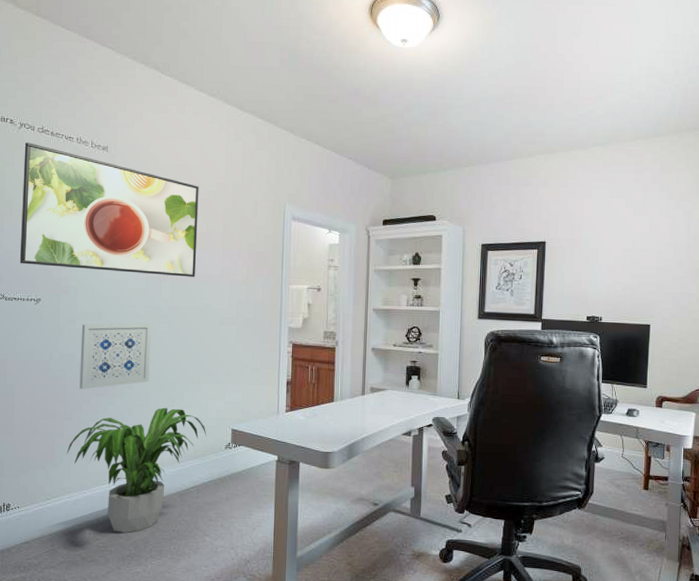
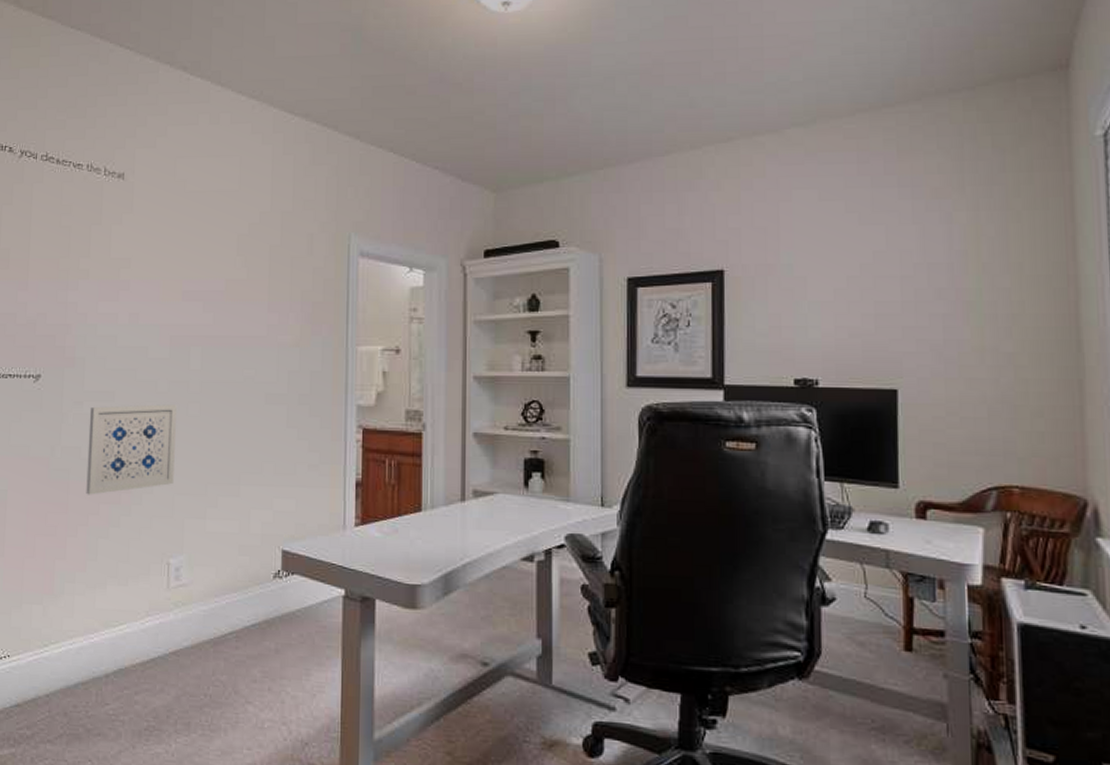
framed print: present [19,142,199,277] -> none [16,174,238,340]
potted plant: present [66,407,207,534] -> none [69,519,249,697]

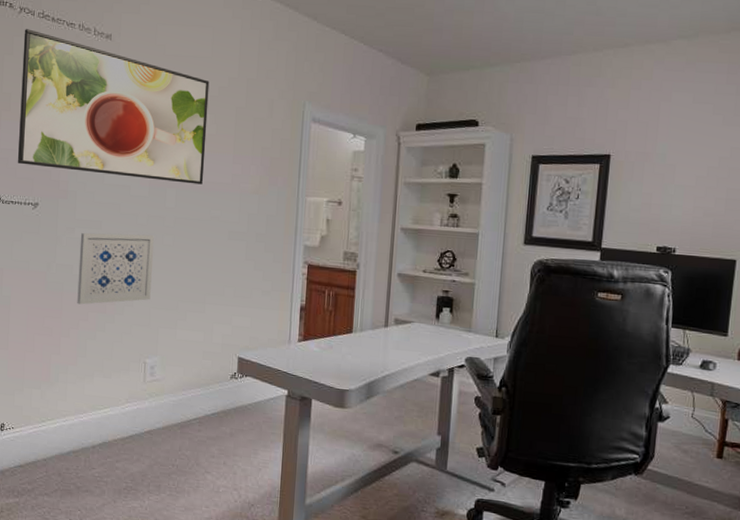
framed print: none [16,174,238,340] -> present [17,29,210,185]

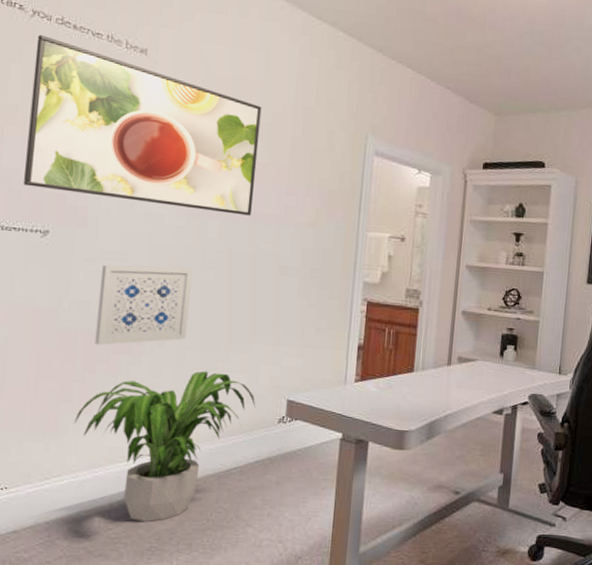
potted plant: none [62,329,211,464] -> present [73,371,256,522]

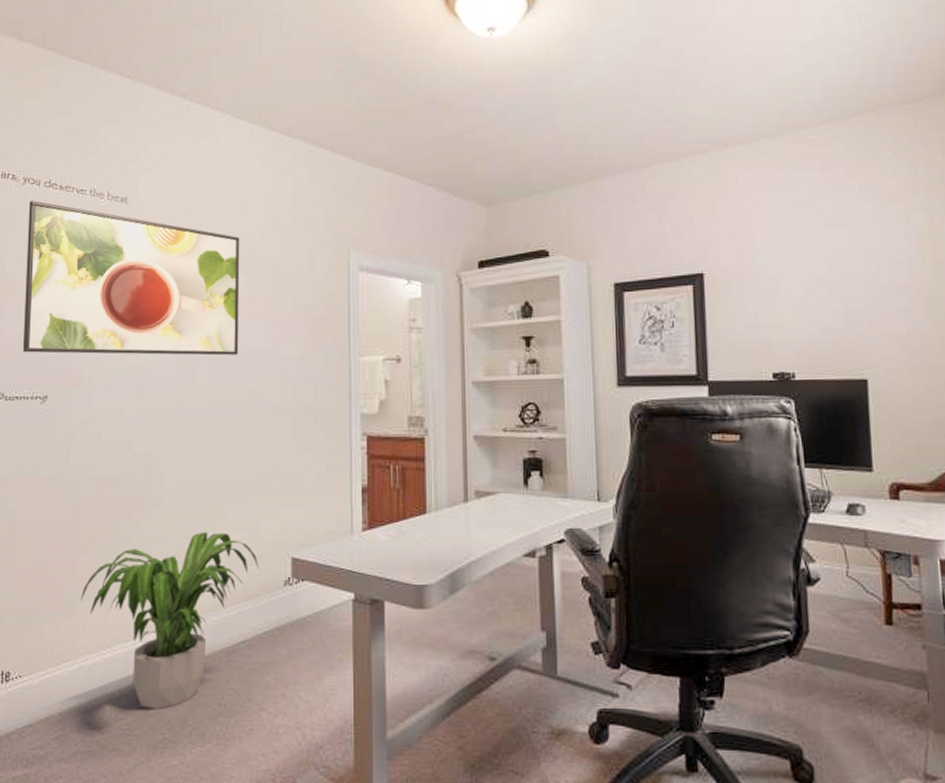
wall art: present [95,265,192,345] -> none [95,420,184,512]

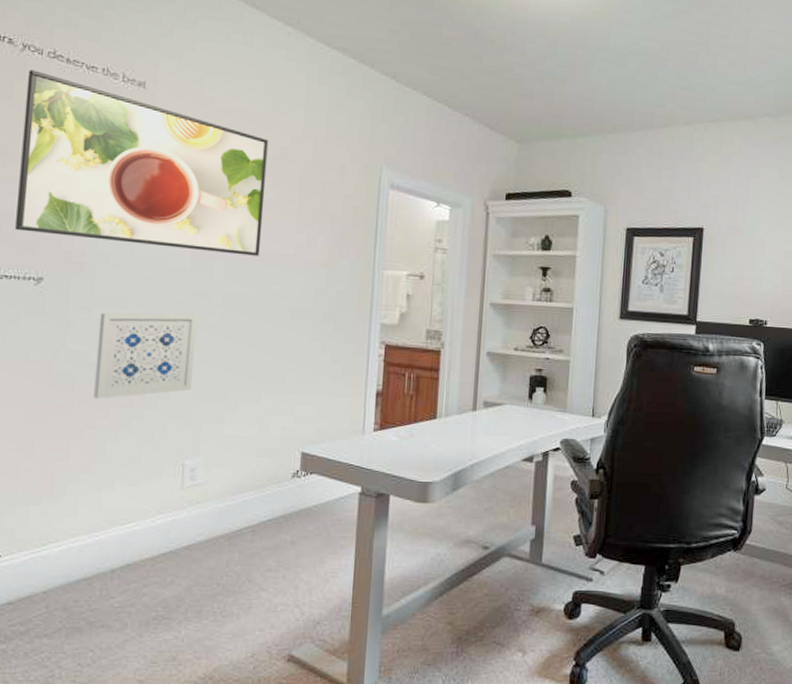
potted plant: present [80,531,259,710] -> none [72,423,268,589]
wall art: none [95,420,184,512] -> present [93,312,197,399]

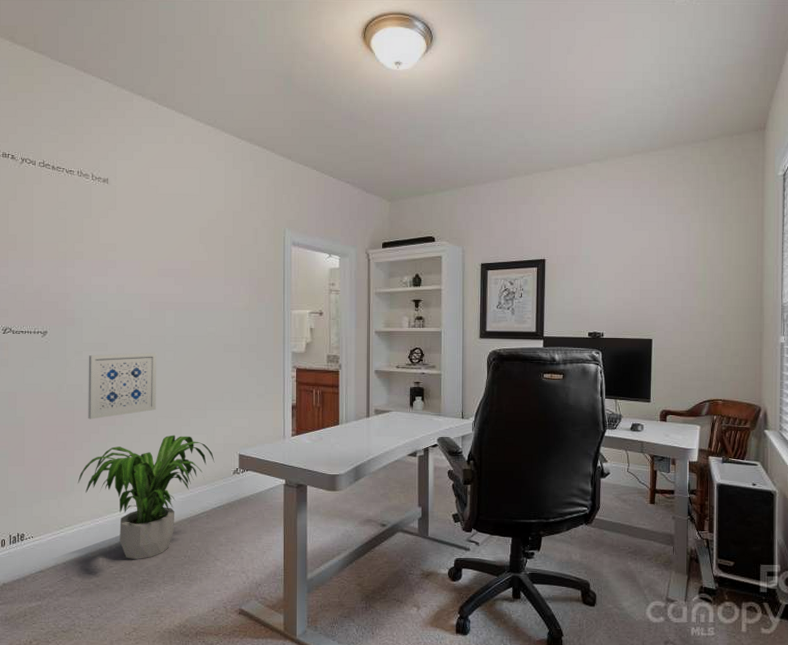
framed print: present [14,70,269,256] -> none [25,177,199,305]
potted plant: none [72,423,268,589] -> present [77,435,215,560]

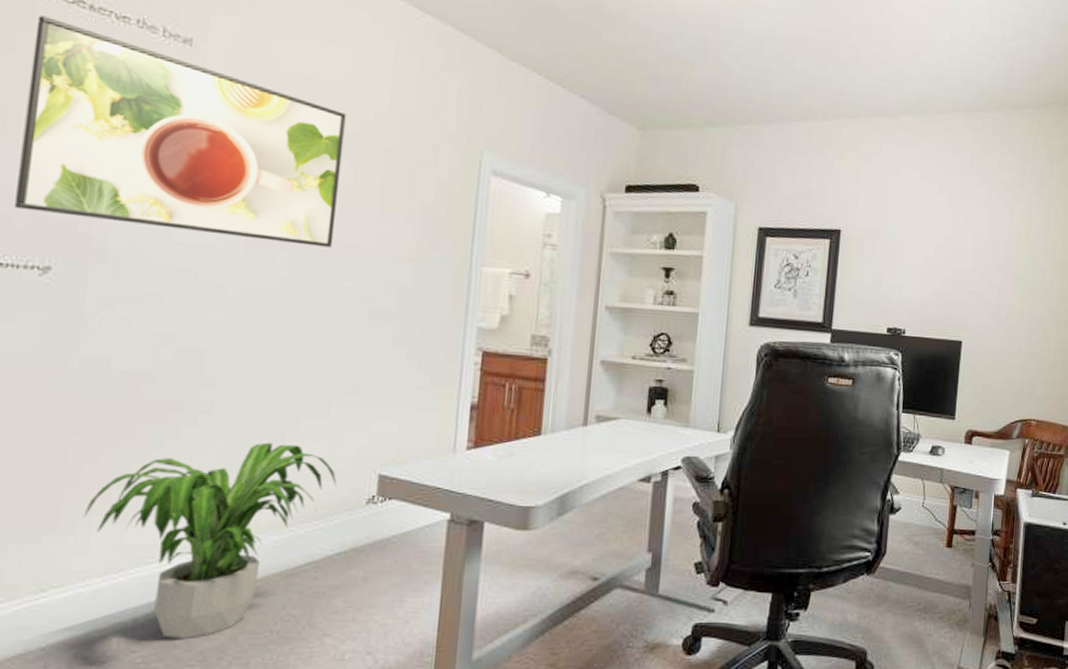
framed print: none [25,177,199,305] -> present [13,16,347,248]
wall art: present [88,353,156,419] -> none [115,310,252,414]

